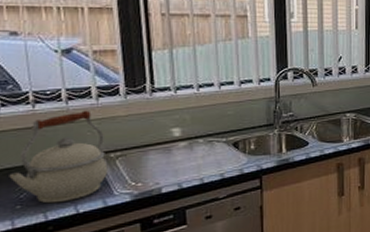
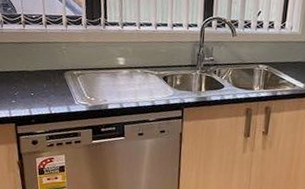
kettle: present [9,110,108,204] -> none [8,33,72,103]

